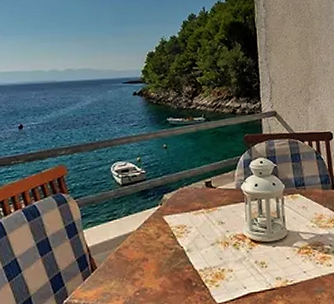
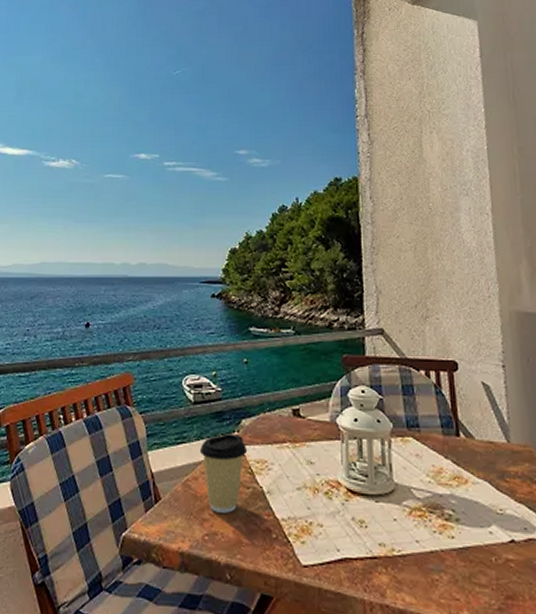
coffee cup: none [128,206,170,273] -> present [199,432,248,513]

